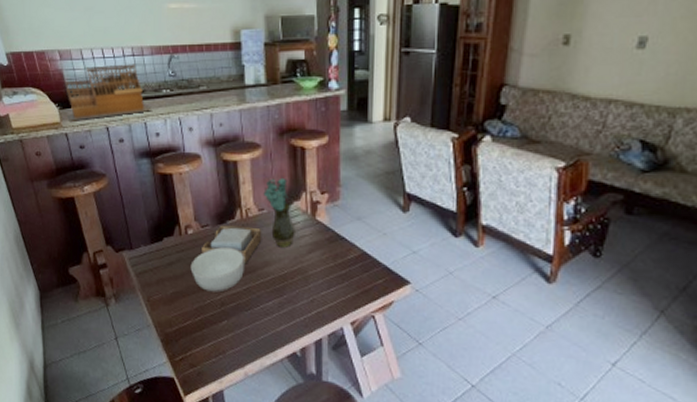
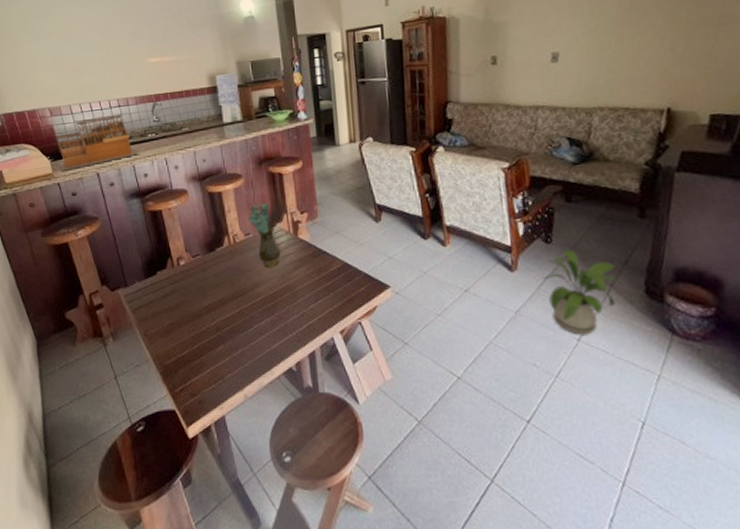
bowl: present [190,246,246,293] -> none [184,273,237,319]
napkin holder: present [202,225,262,265] -> none [194,251,251,288]
house plant: none [584,267,671,361] -> present [543,250,618,335]

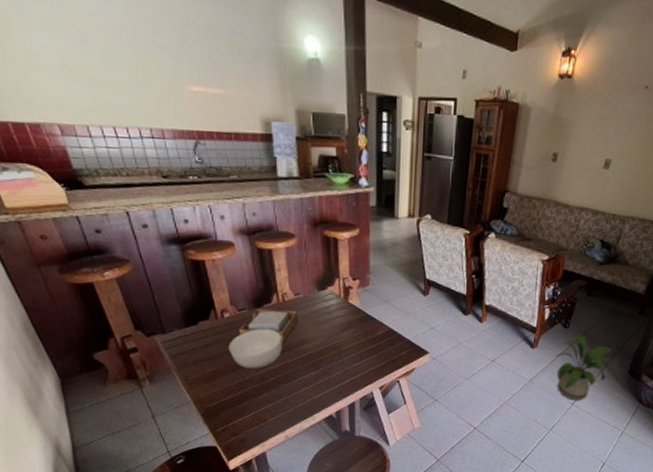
architectural model: present [55,113,139,171] -> none [69,146,178,204]
bowl: none [184,273,237,319] -> present [228,328,283,369]
napkin holder: none [194,251,251,288] -> present [239,308,299,343]
vase: present [248,201,281,268] -> none [299,264,330,327]

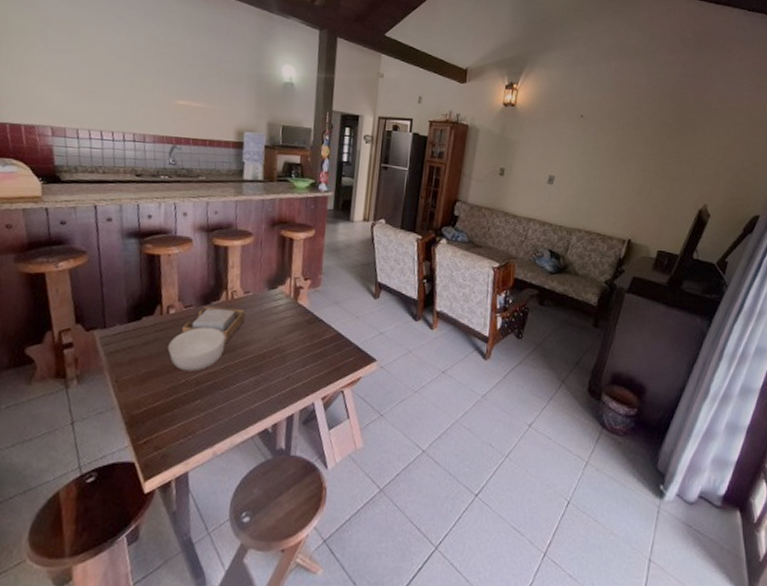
house plant: present [556,334,612,401] -> none [510,346,569,422]

